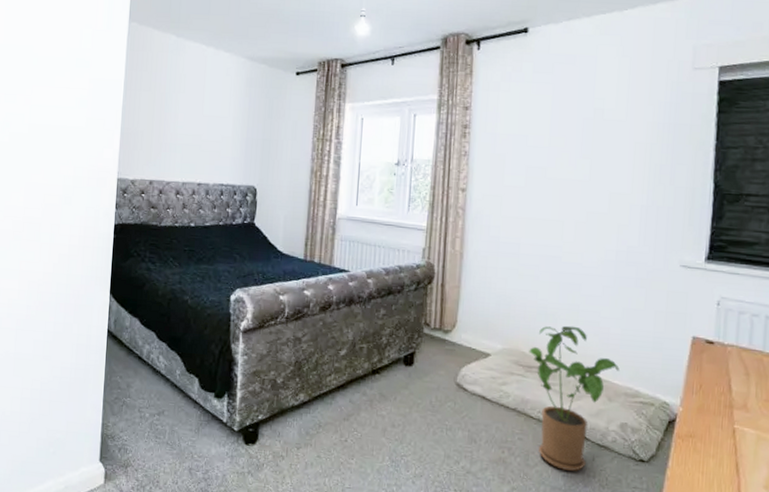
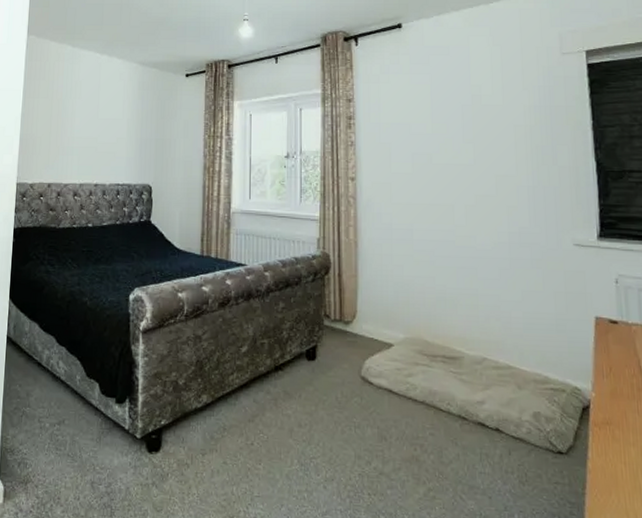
house plant: present [529,325,620,471] -> none [432,311,526,467]

